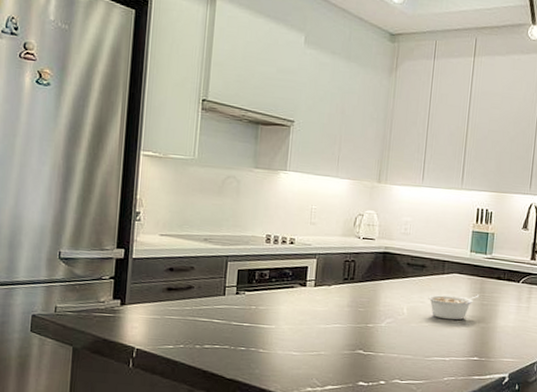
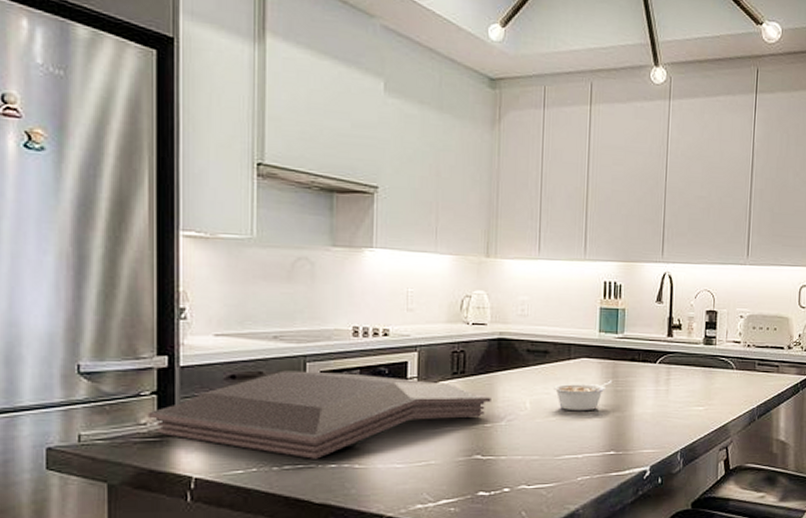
serving tray: none [106,267,375,342] -> present [147,370,491,459]

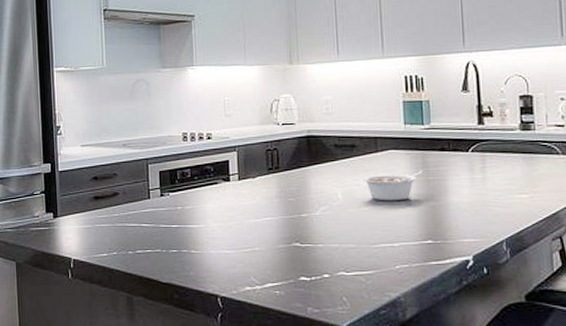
serving tray: present [147,370,491,459] -> none [39,171,305,245]

